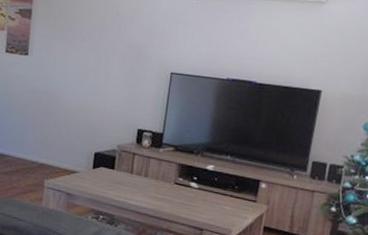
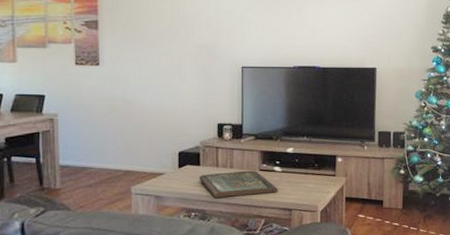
board game: none [112,178,192,209] -> present [199,170,278,199]

